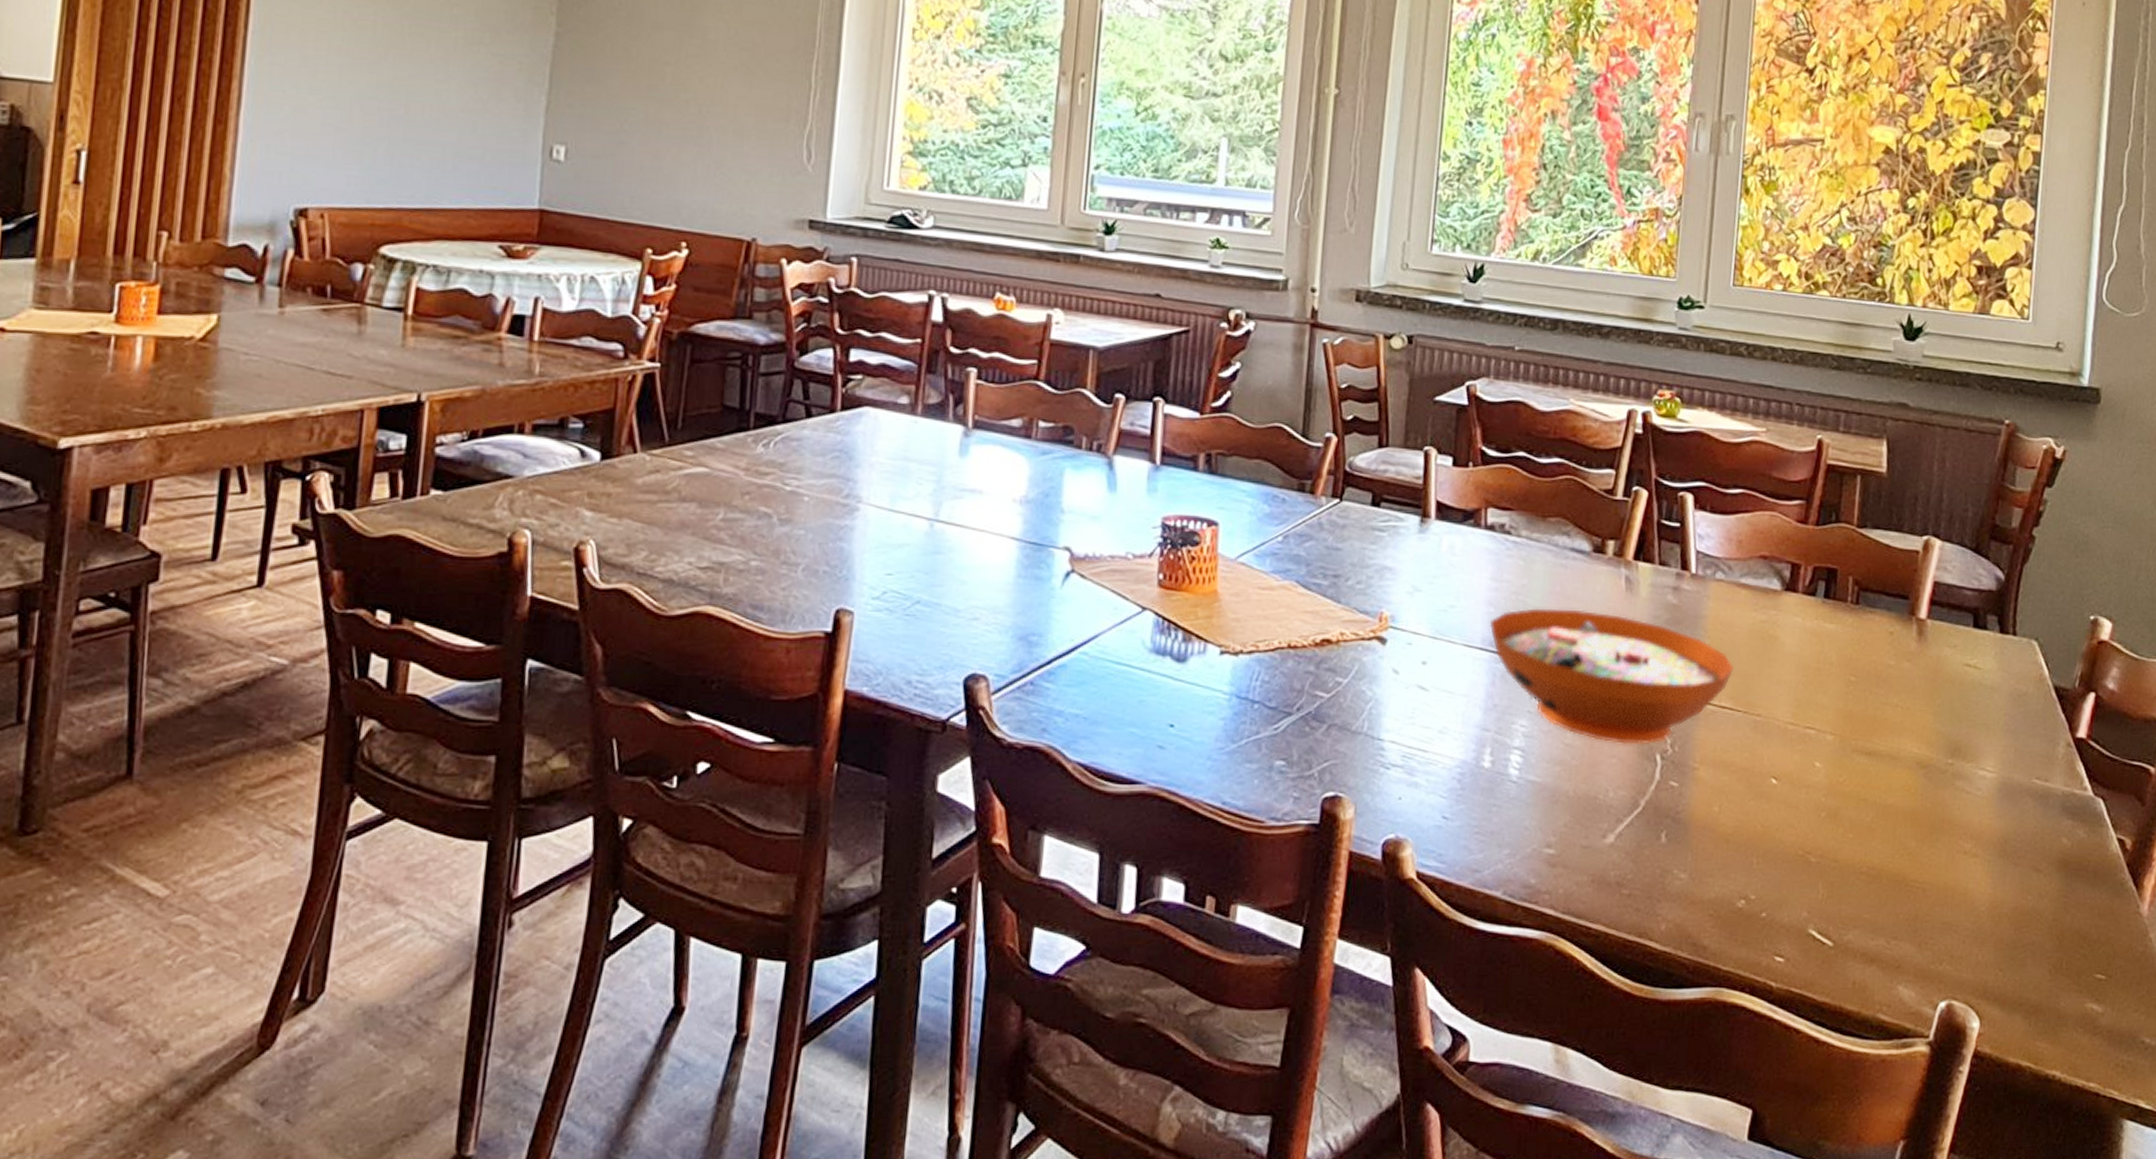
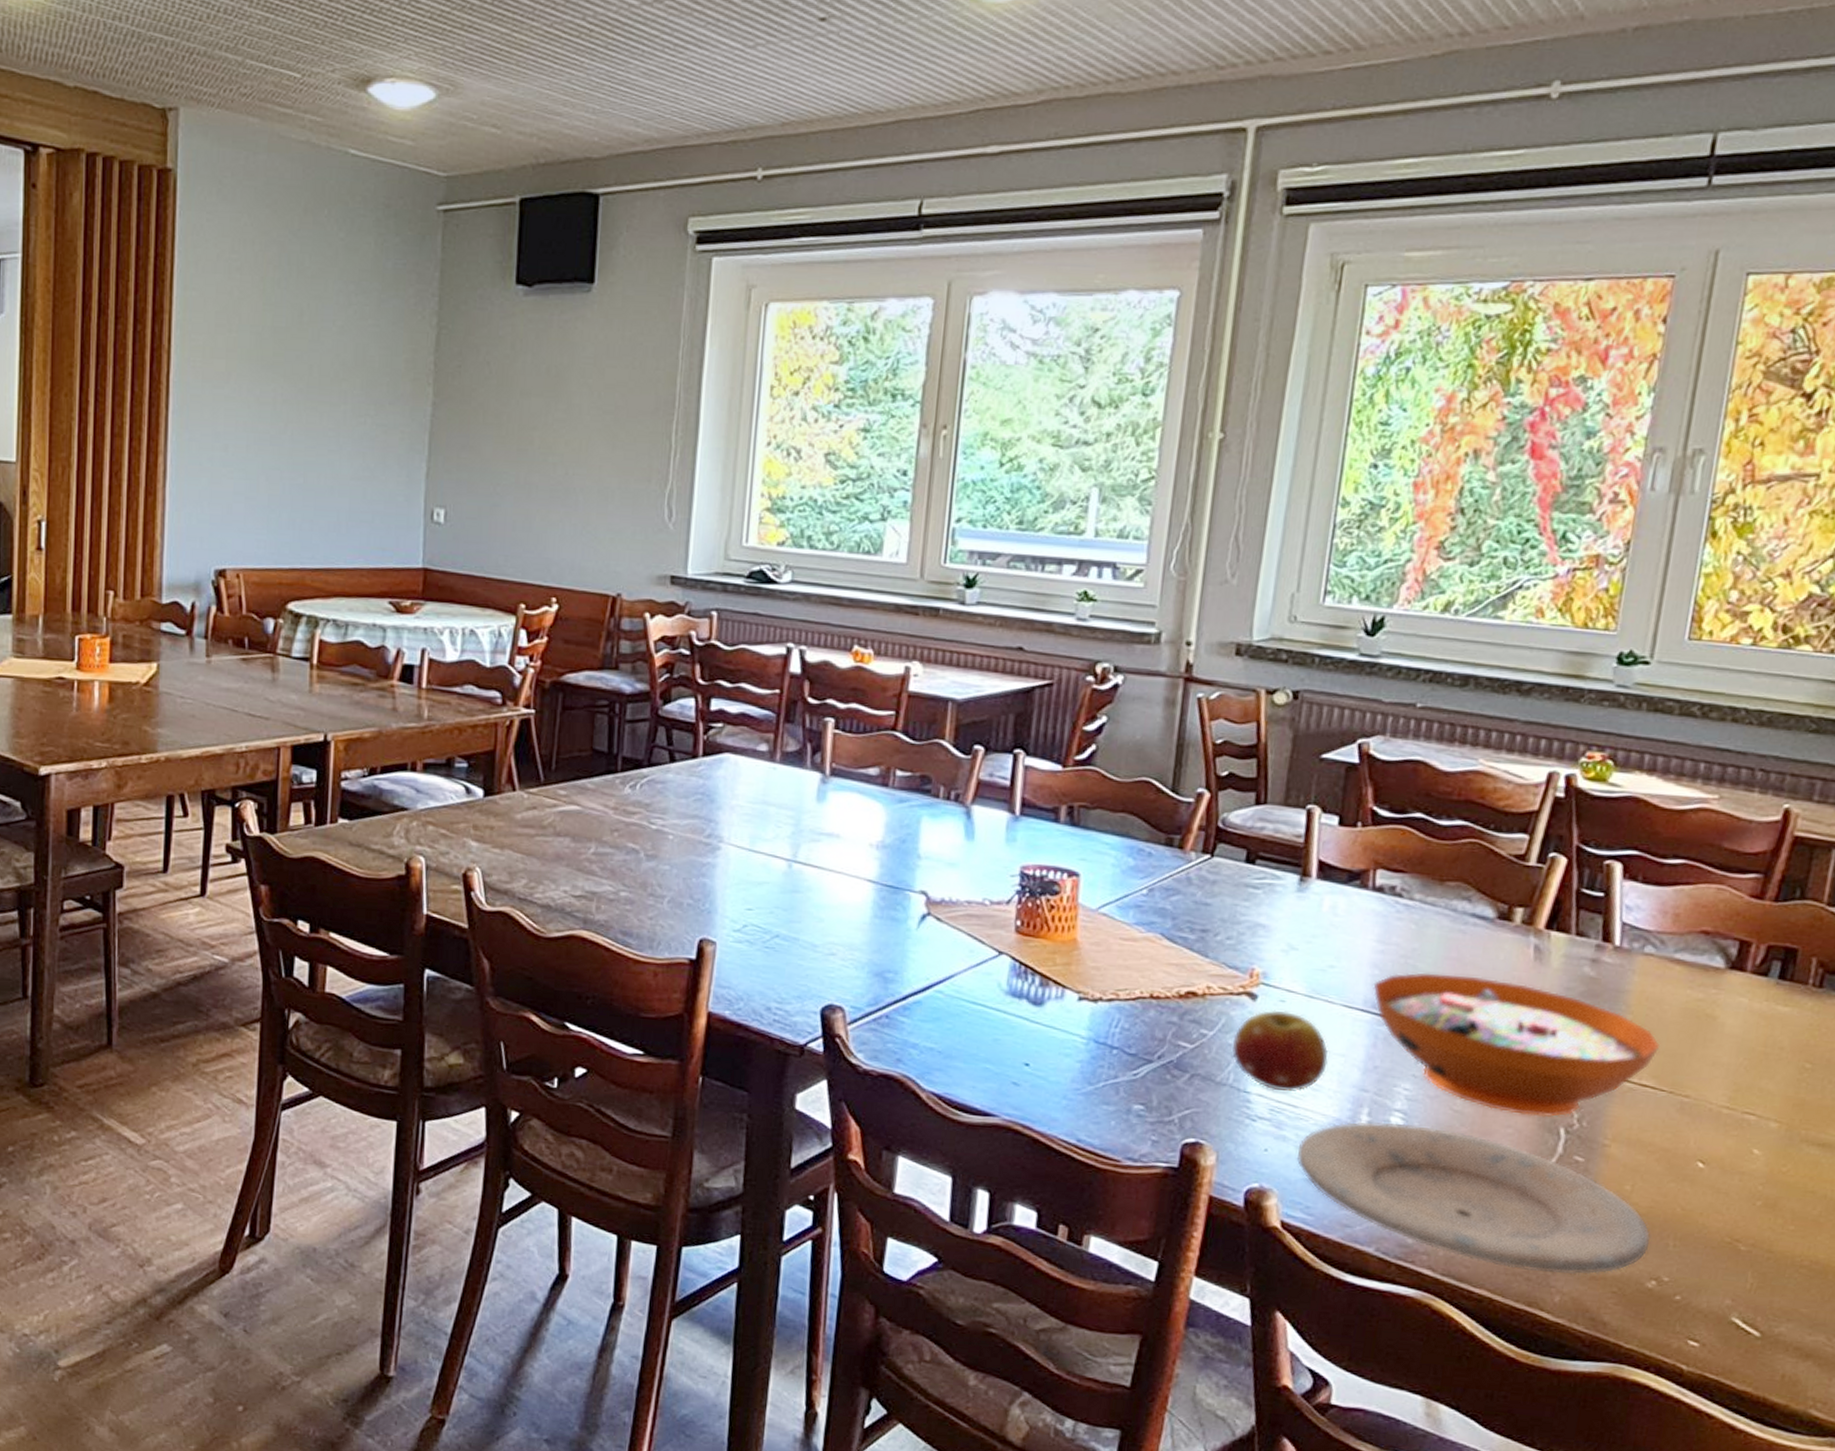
fruit: none [1365,653,1453,737] -> present [1232,1010,1329,1092]
plate: none [1428,760,1738,901] -> present [1296,1121,1651,1275]

